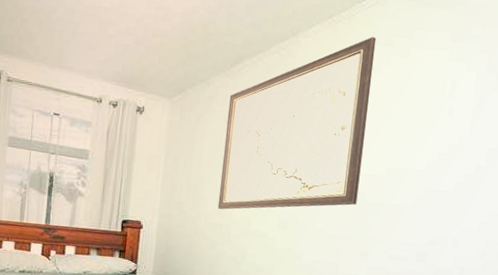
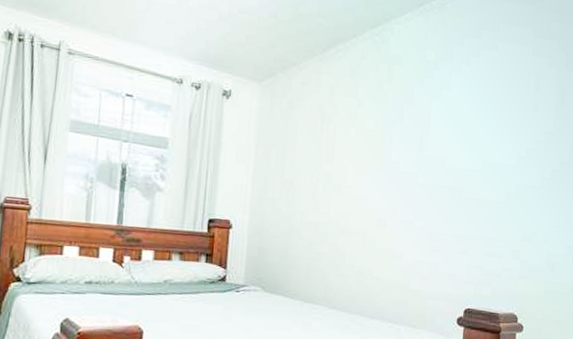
wall art: present [217,37,377,210] -> none [313,28,466,206]

